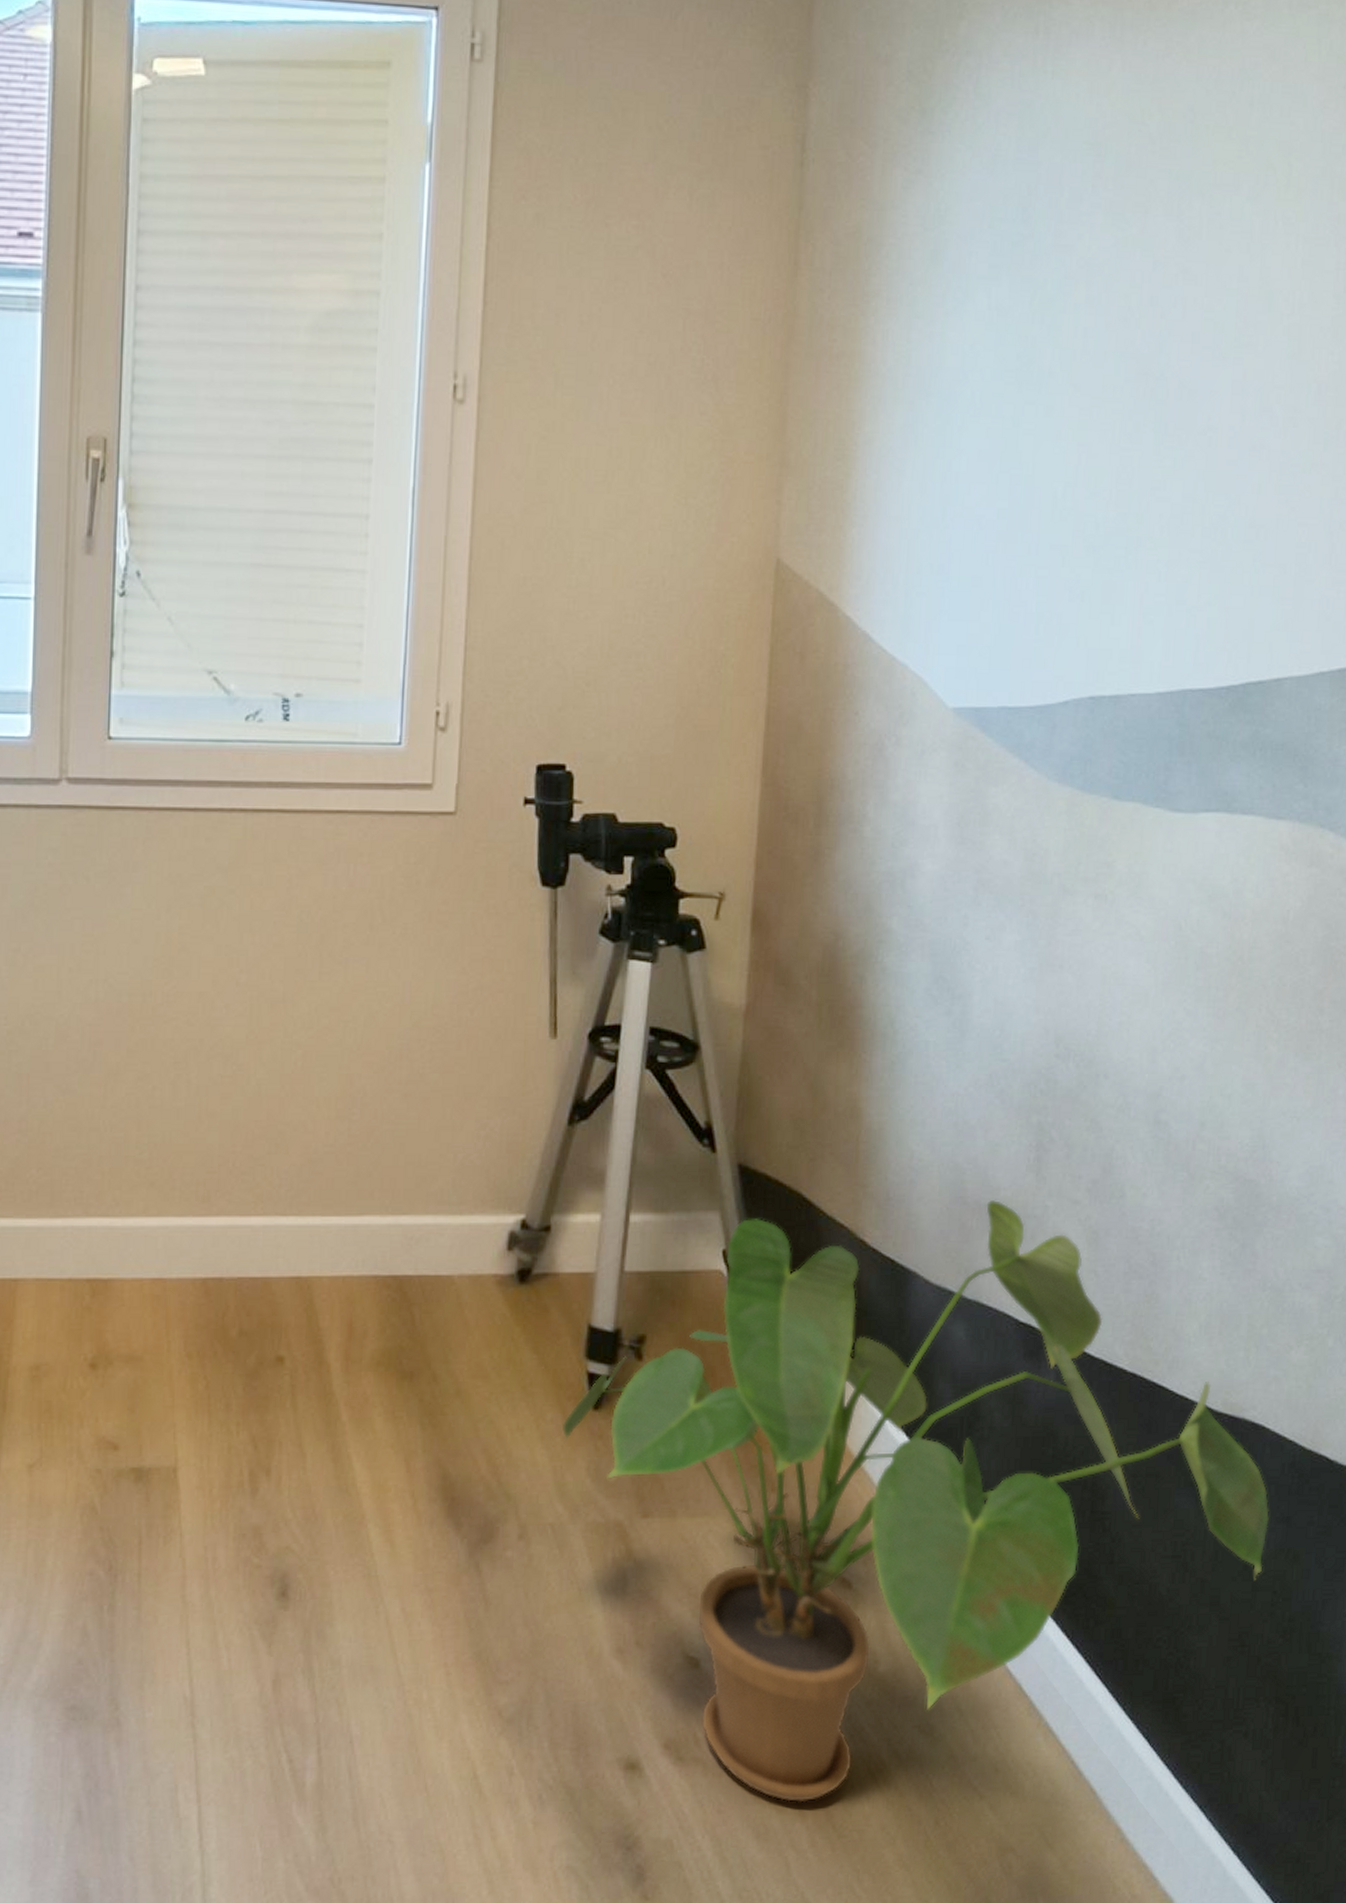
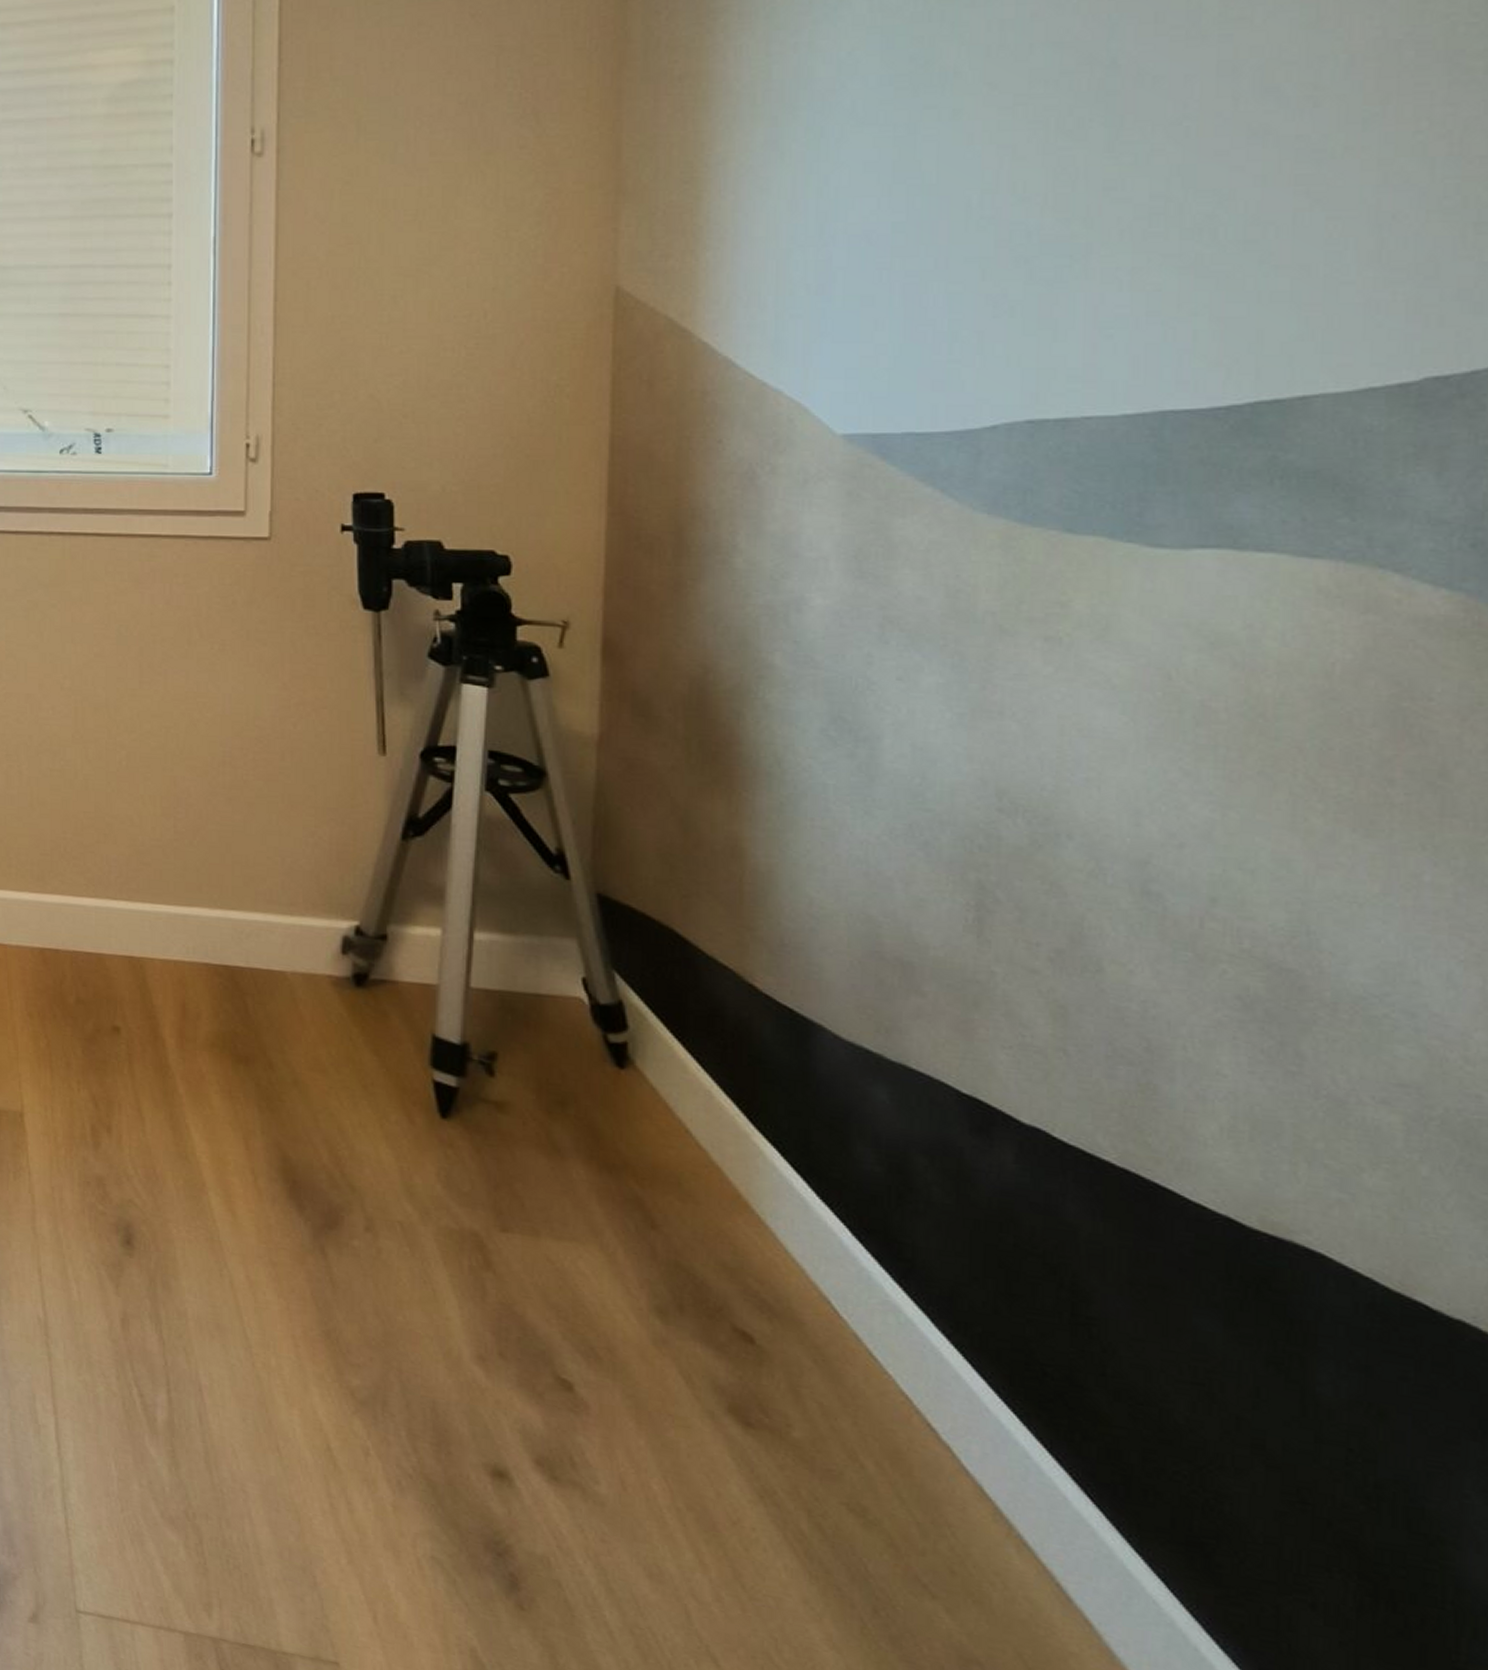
house plant: present [561,1199,1269,1803] -> none [407,949,1337,1555]

